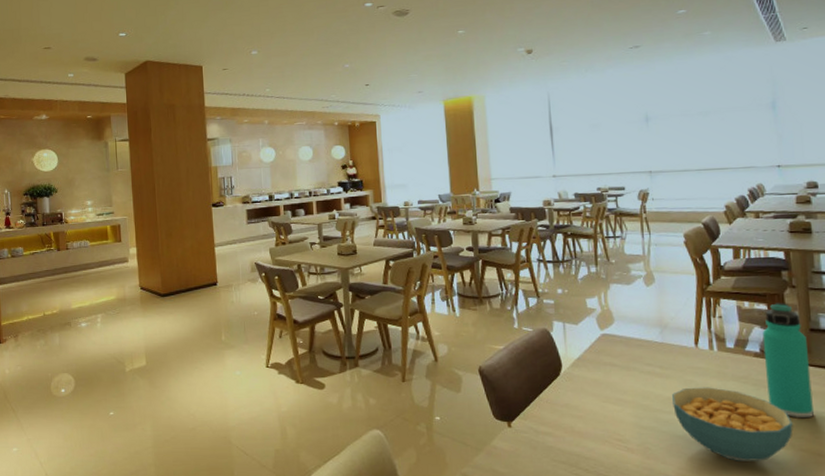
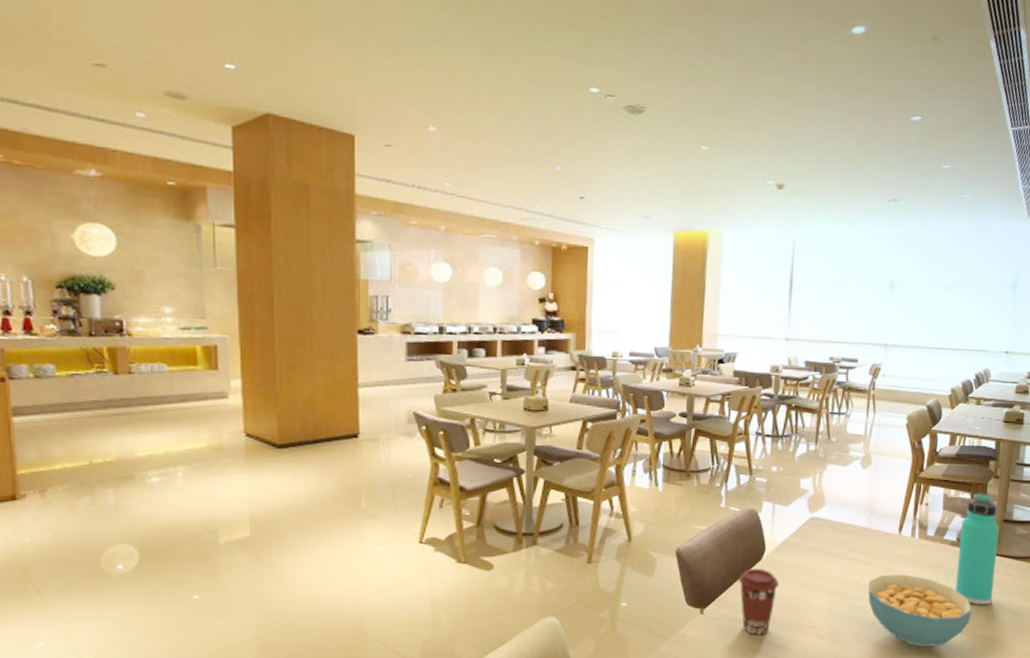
coffee cup: none [540,383,580,448] -> present [739,568,779,635]

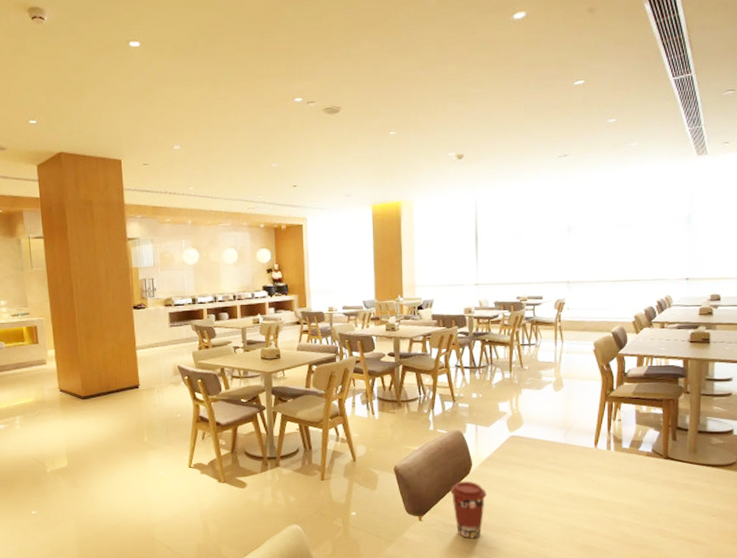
cereal bowl: present [868,574,972,647] -> none [570,483,674,548]
thermos bottle: present [955,492,999,606] -> none [654,407,694,510]

